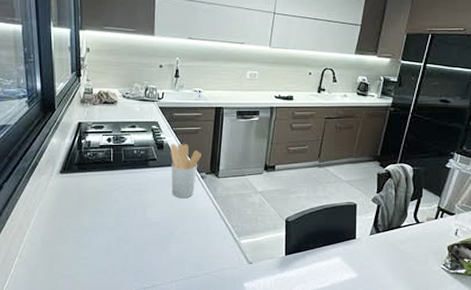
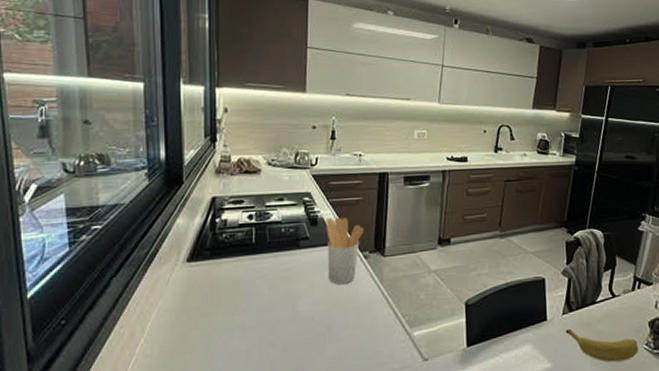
banana: none [371,248,437,277] -> present [565,329,640,362]

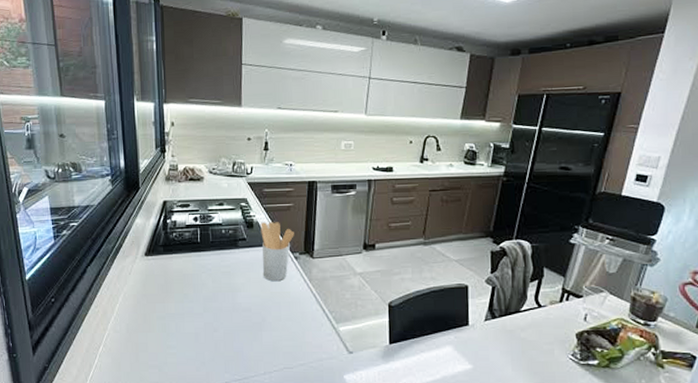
banana: present [565,329,640,362] -> none [487,335,565,369]

